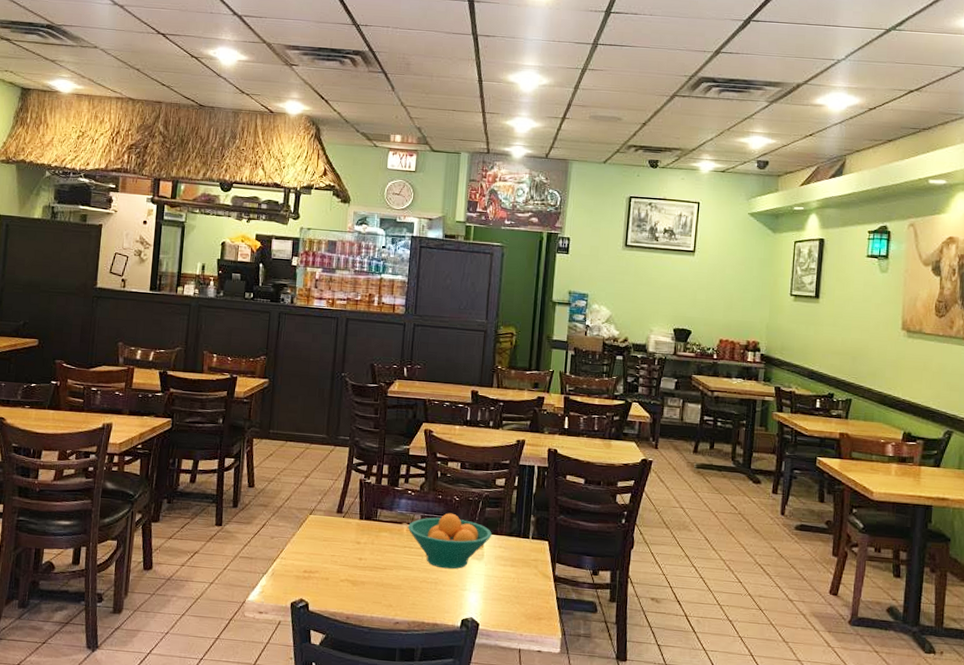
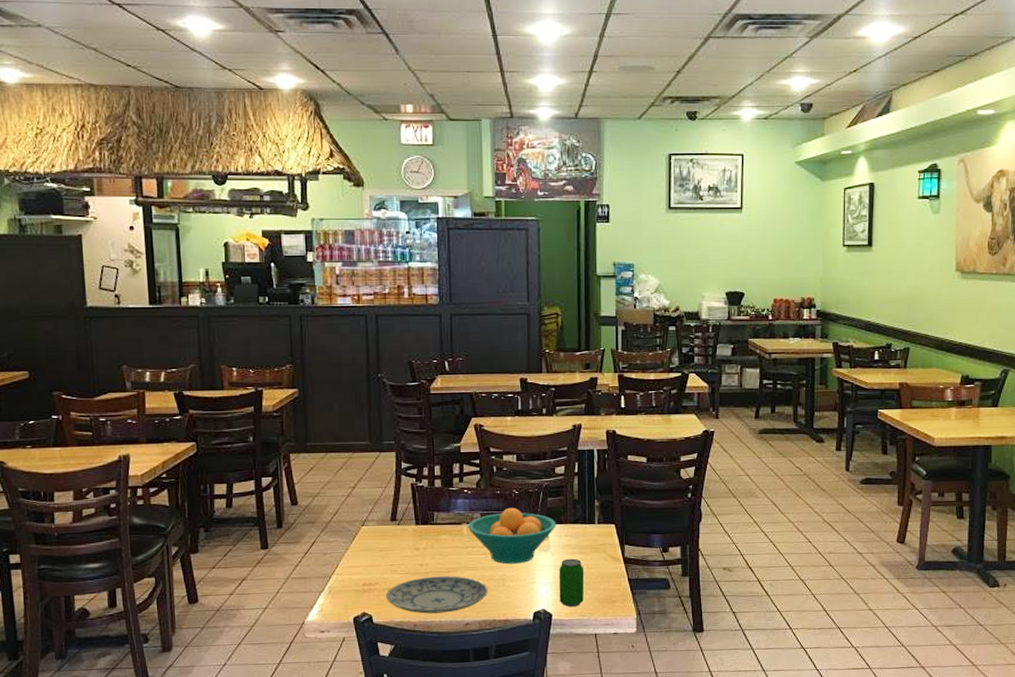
plate: none [324,571,420,609] -> present [386,576,488,614]
beverage can: none [487,570,515,619] -> present [558,558,584,607]

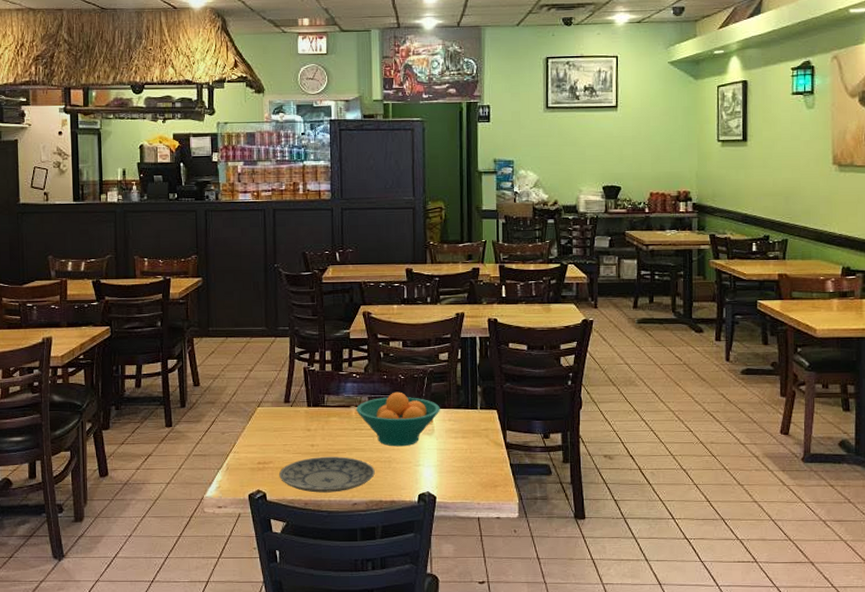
beverage can: present [558,558,584,607] -> none [442,442,467,490]

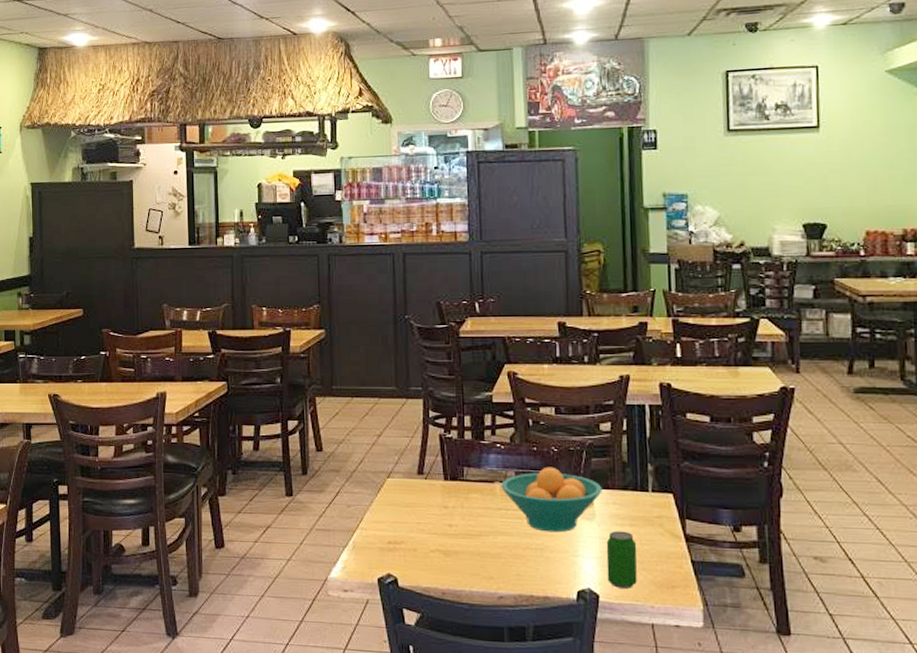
plate: present [279,457,375,493] -> none [412,539,524,582]
beverage can: none [442,442,467,490] -> present [606,531,637,588]

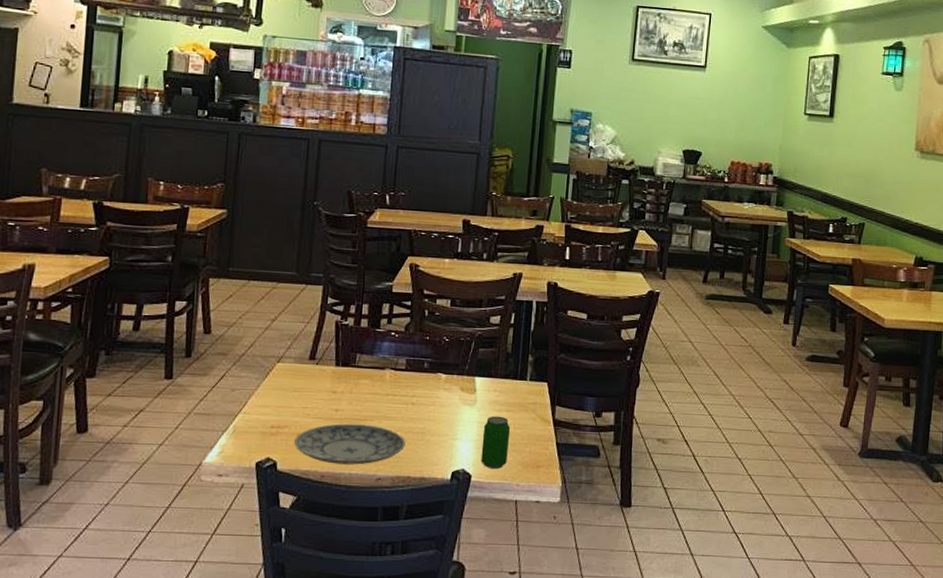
plate: none [412,539,524,582] -> present [294,423,406,465]
fruit bowl: present [501,467,602,533] -> none [391,355,486,417]

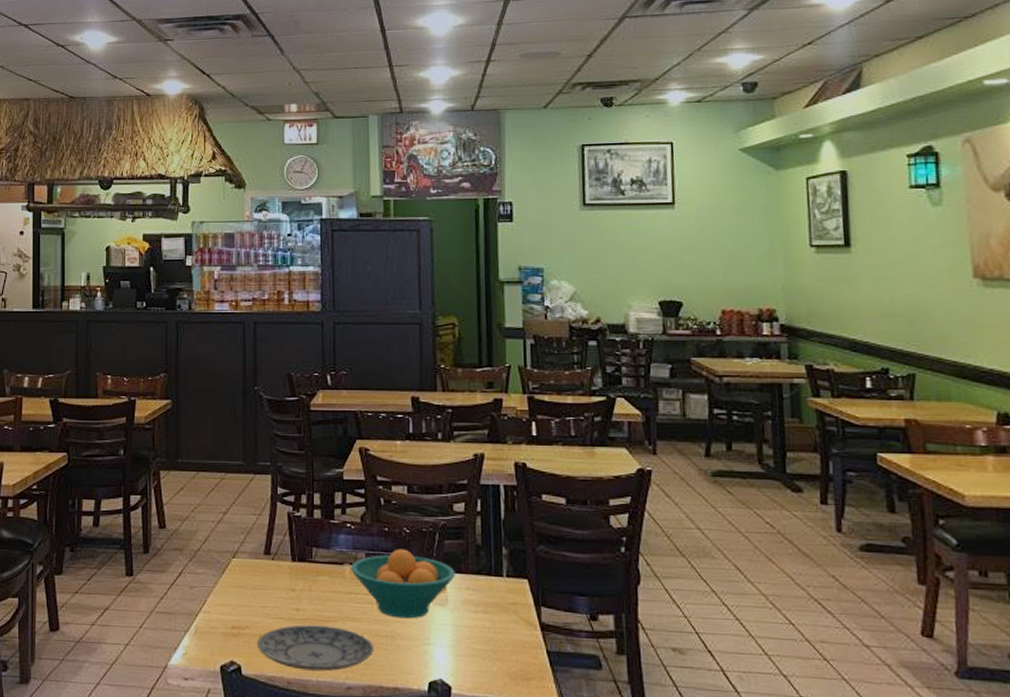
fruit bowl: none [391,355,486,417] -> present [351,548,455,619]
beverage can: present [481,416,511,469] -> none [459,618,491,680]

